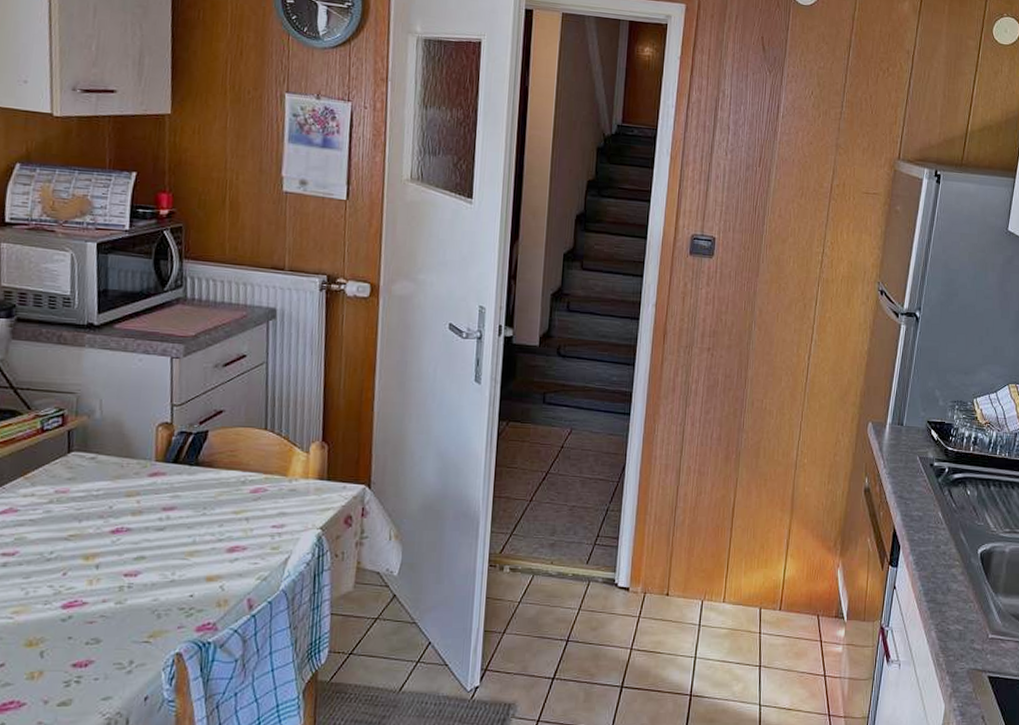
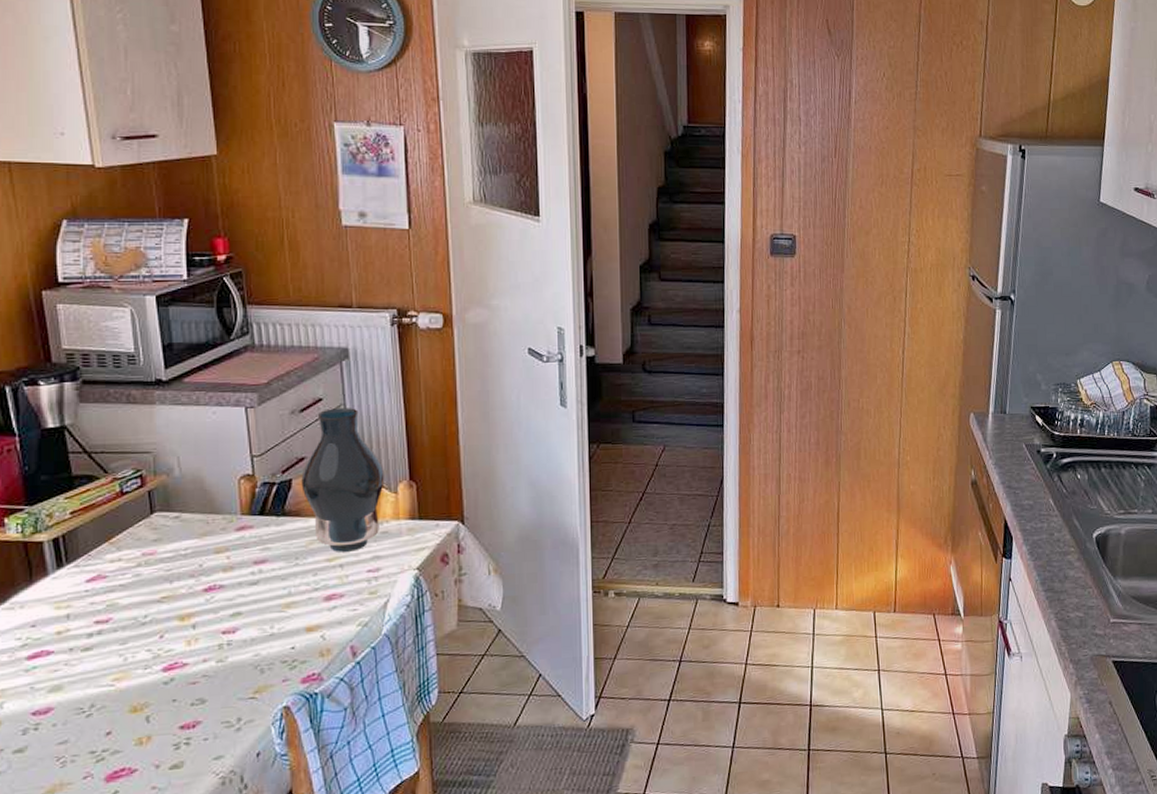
vase: none [217,365,299,506] -> present [301,408,385,552]

